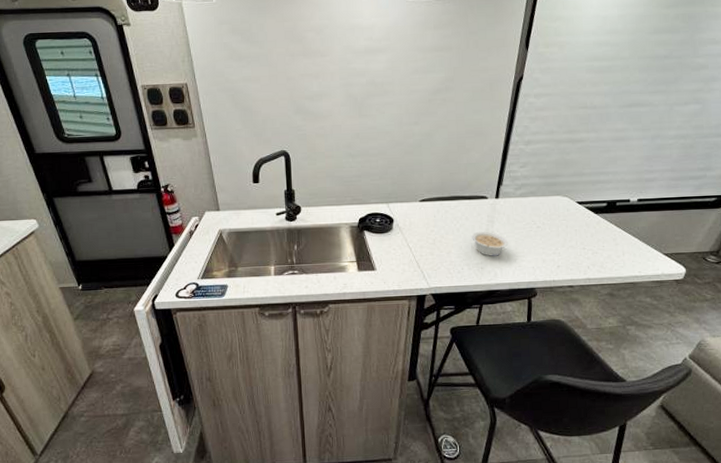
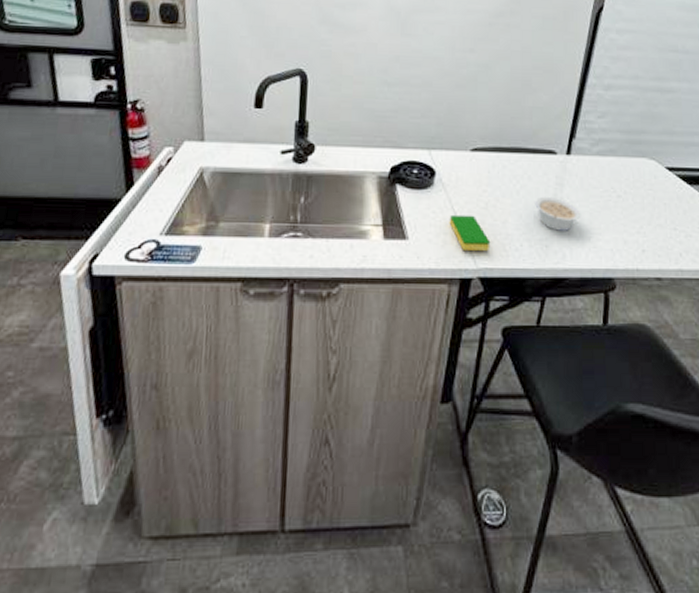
dish sponge: none [406,249,439,275] -> present [449,214,491,251]

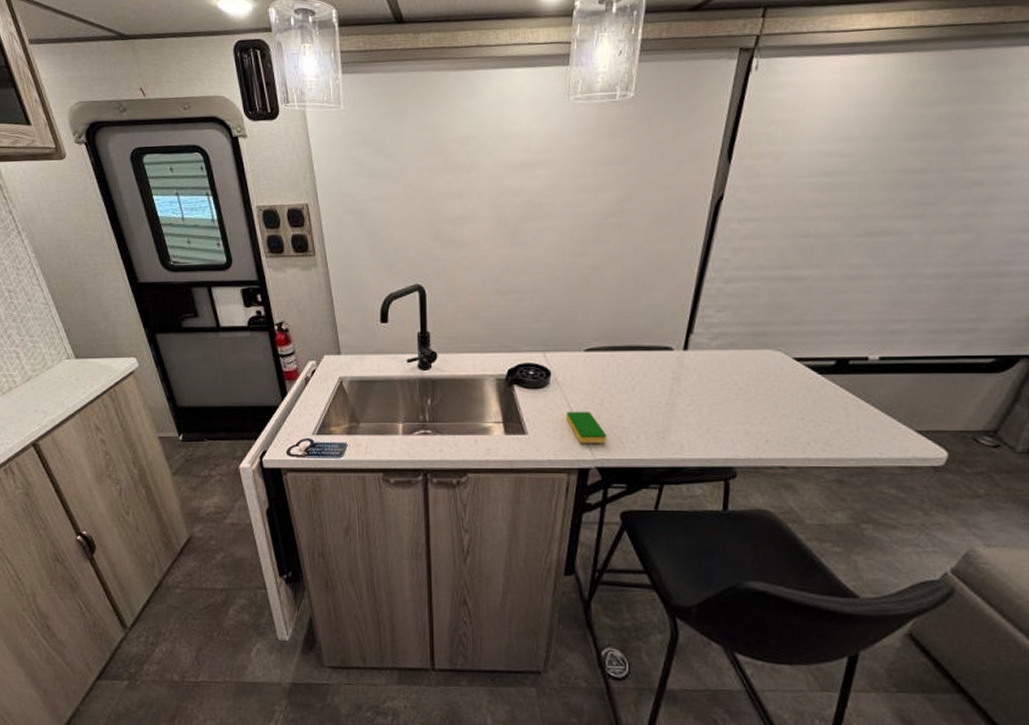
legume: present [535,196,581,231] -> none [651,391,700,424]

